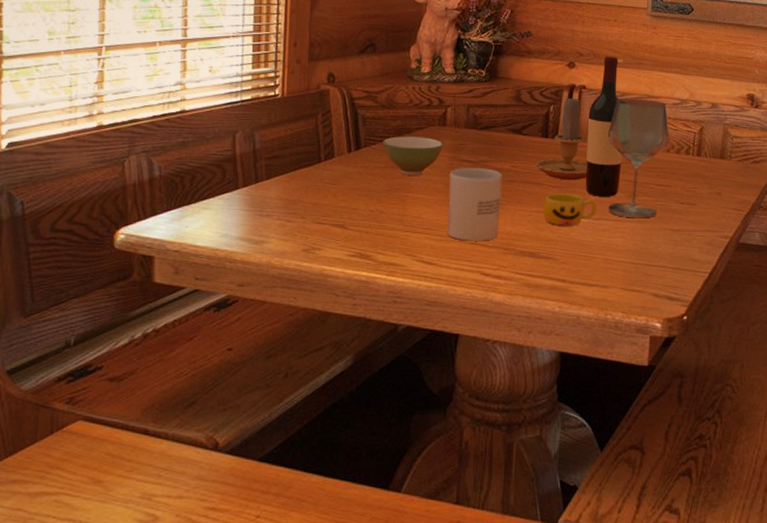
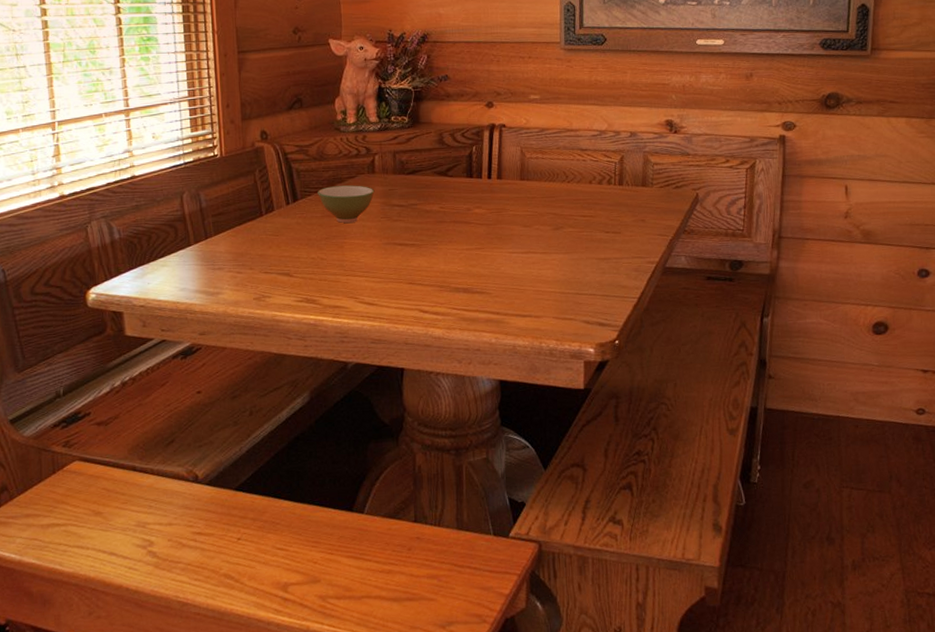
mug: present [447,168,503,241] -> none [382,211,434,281]
candle: present [535,94,588,181] -> none [462,133,513,218]
cup: present [542,192,596,226] -> none [472,229,524,262]
wine bottle: present [585,56,623,197] -> none [510,93,547,231]
wine glass: present [607,98,670,218] -> none [529,133,591,250]

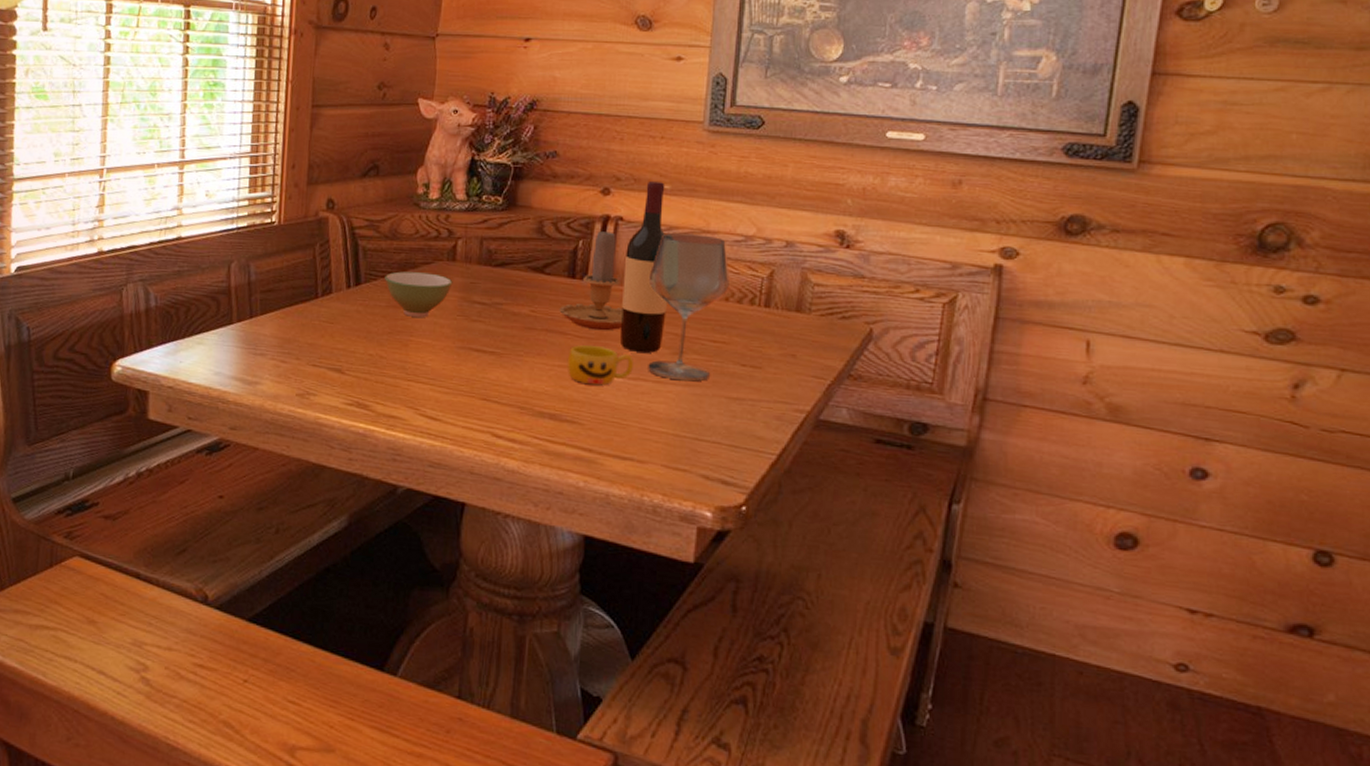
candle: none [462,133,513,218] -> present [559,226,623,331]
cup: none [472,229,524,262] -> present [566,344,633,386]
wine bottle: none [510,93,547,231] -> present [619,180,668,353]
wine glass: none [529,133,591,250] -> present [648,233,730,382]

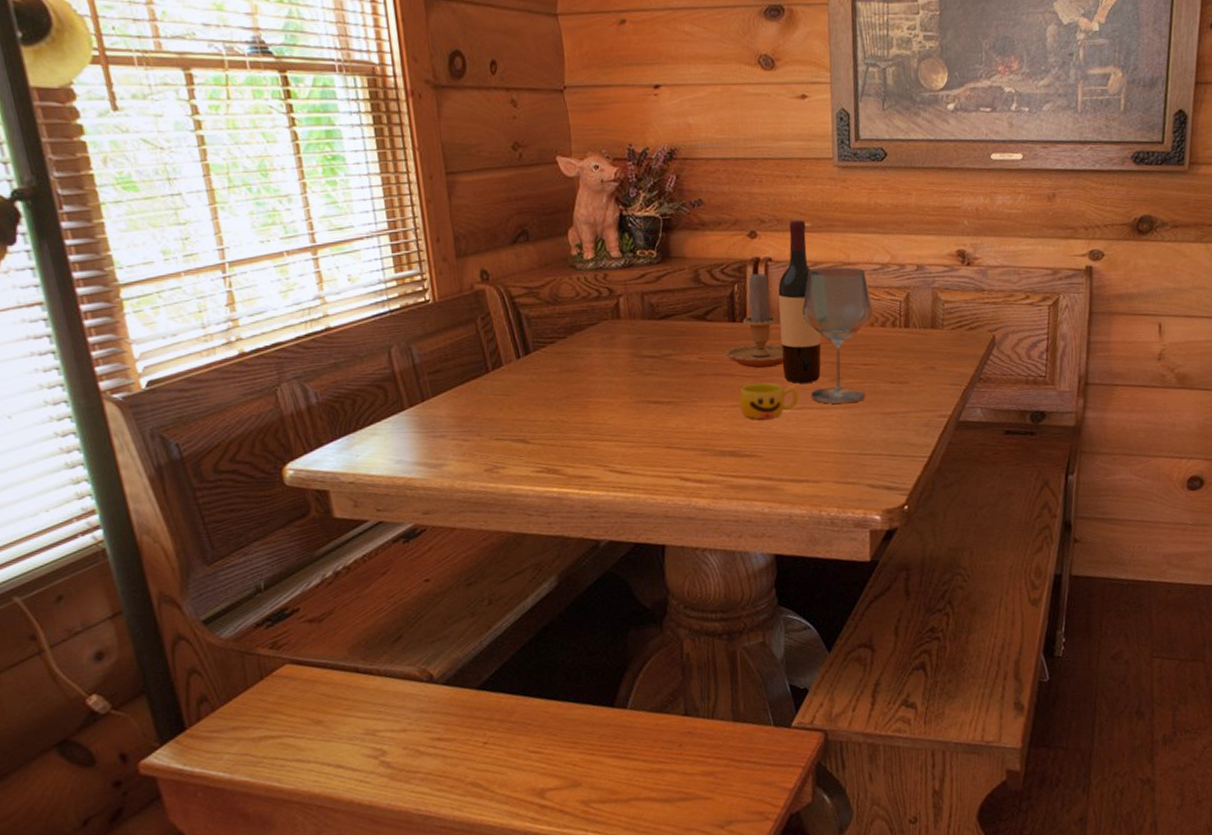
bowl: present [385,271,453,317] -> none [553,333,621,379]

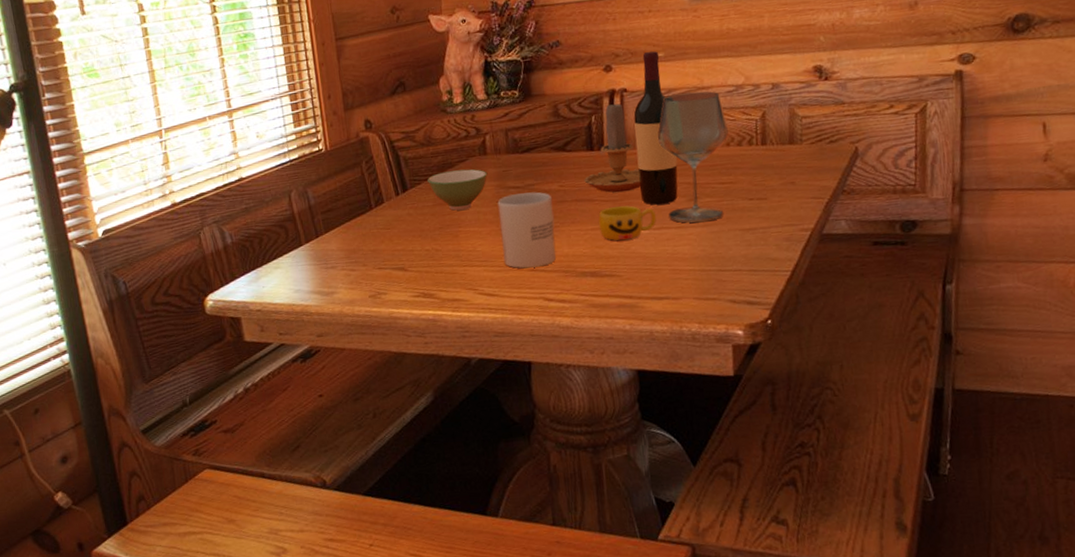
bowl: none [553,333,621,379] -> present [427,169,488,211]
mug: none [631,363,694,445] -> present [497,192,557,269]

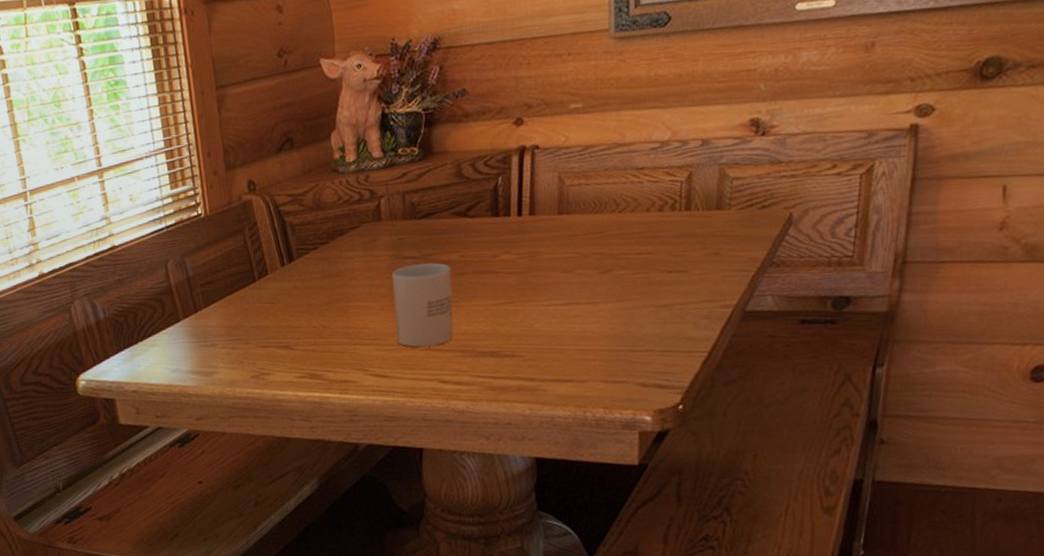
bowl: present [427,169,488,211] -> none [316,236,382,284]
candle: present [584,99,642,193] -> none [487,157,550,264]
cup: present [598,205,656,241] -> none [500,278,564,318]
wine bottle: present [633,50,678,205] -> none [545,101,592,278]
wine glass: present [657,91,729,223] -> none [570,148,649,298]

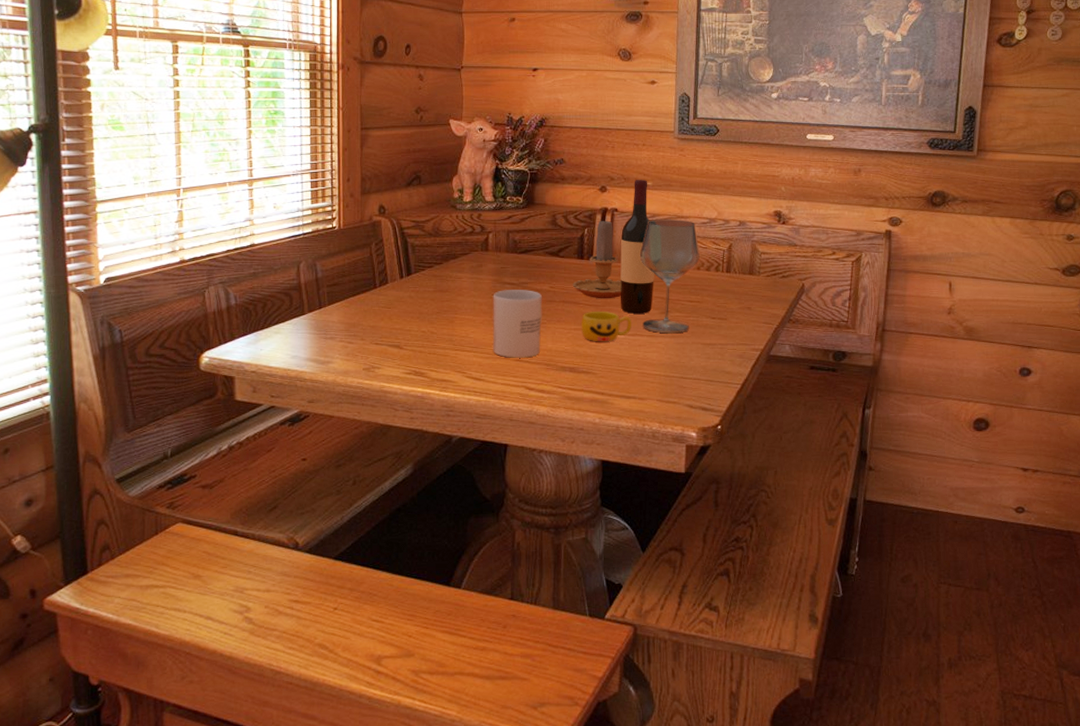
candle: none [487,157,550,264] -> present [572,216,622,299]
cup: none [500,278,564,318] -> present [580,311,631,342]
wine bottle: none [545,101,592,278] -> present [620,179,655,314]
wine glass: none [570,148,649,298] -> present [639,219,700,334]

